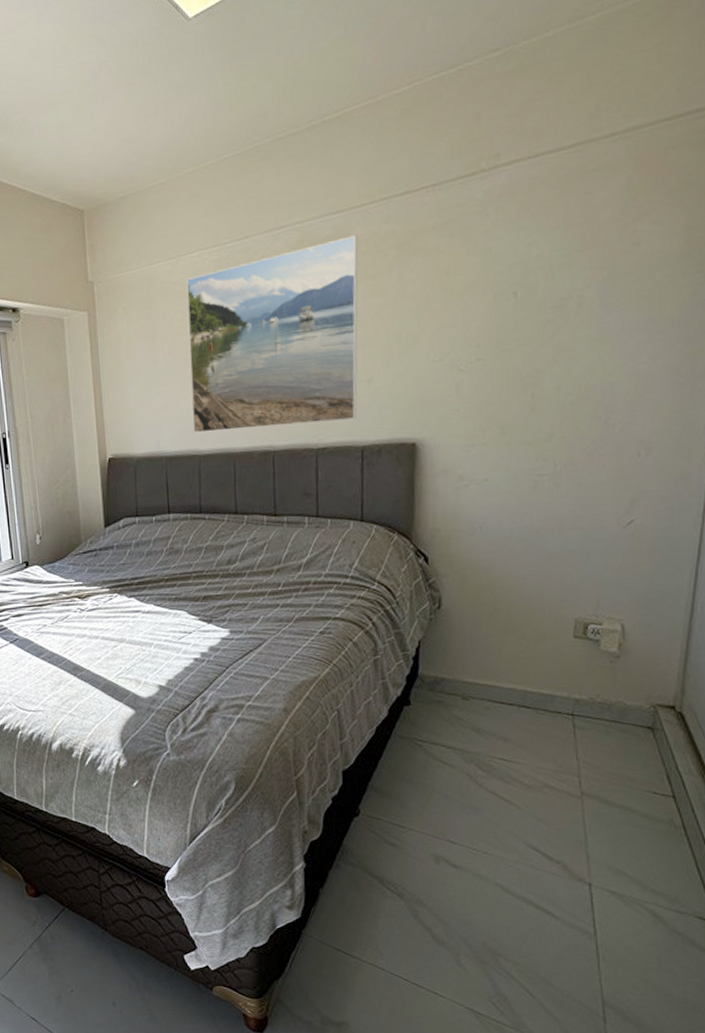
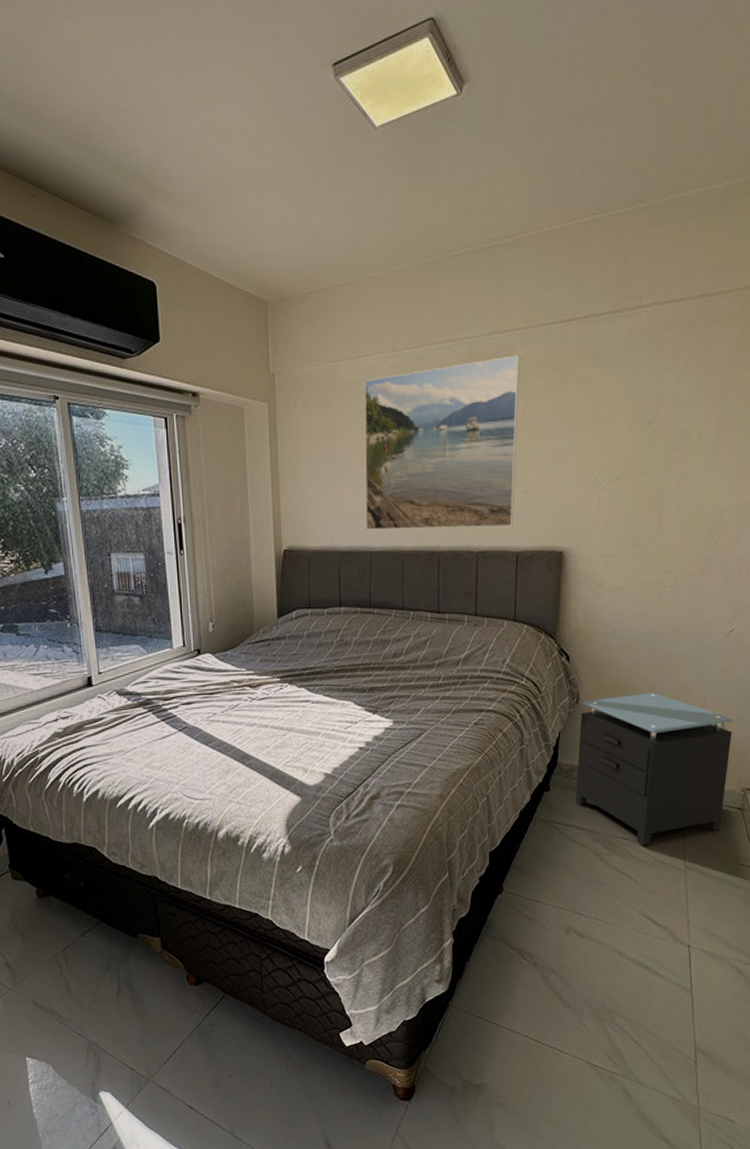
nightstand: none [440,595,637,769] -> present [575,692,734,846]

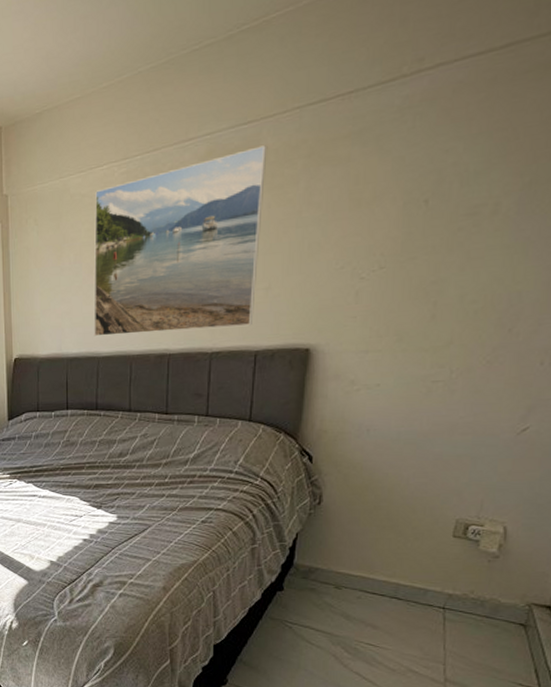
nightstand: present [575,692,734,846] -> none [312,495,521,654]

